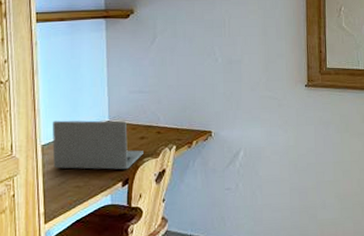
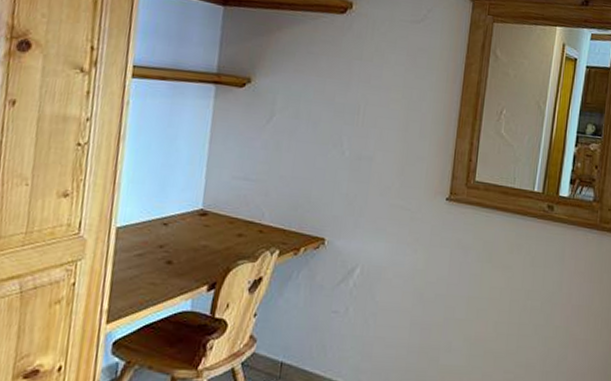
laptop: present [52,120,143,170] -> none [127,199,239,270]

